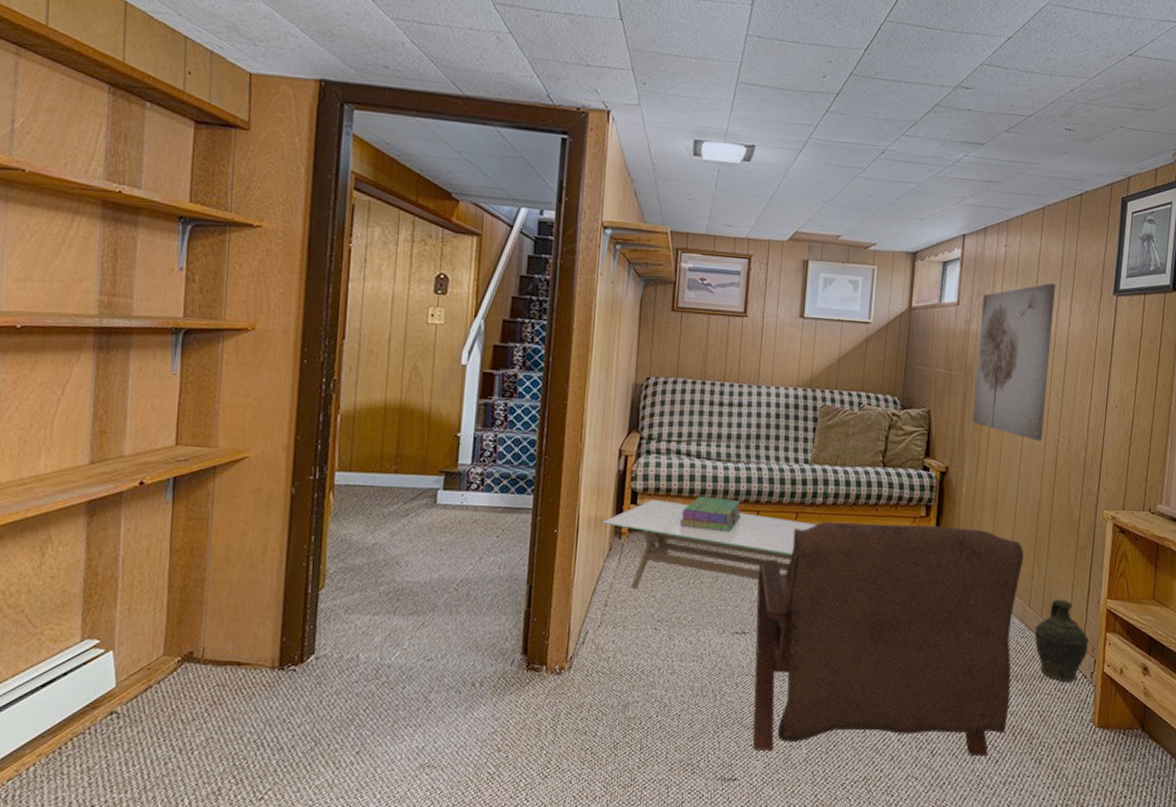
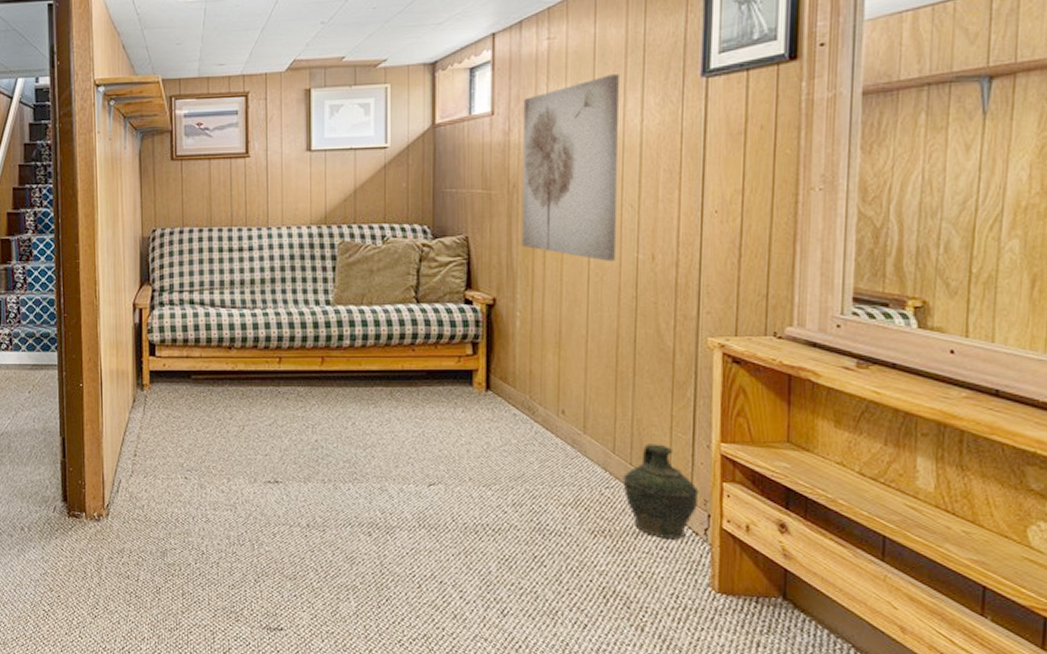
coffee table: present [602,499,817,589] -> none [123,350,345,439]
stack of books: present [679,496,741,533] -> none [199,344,262,381]
armchair: present [752,521,1024,755] -> none [286,364,602,619]

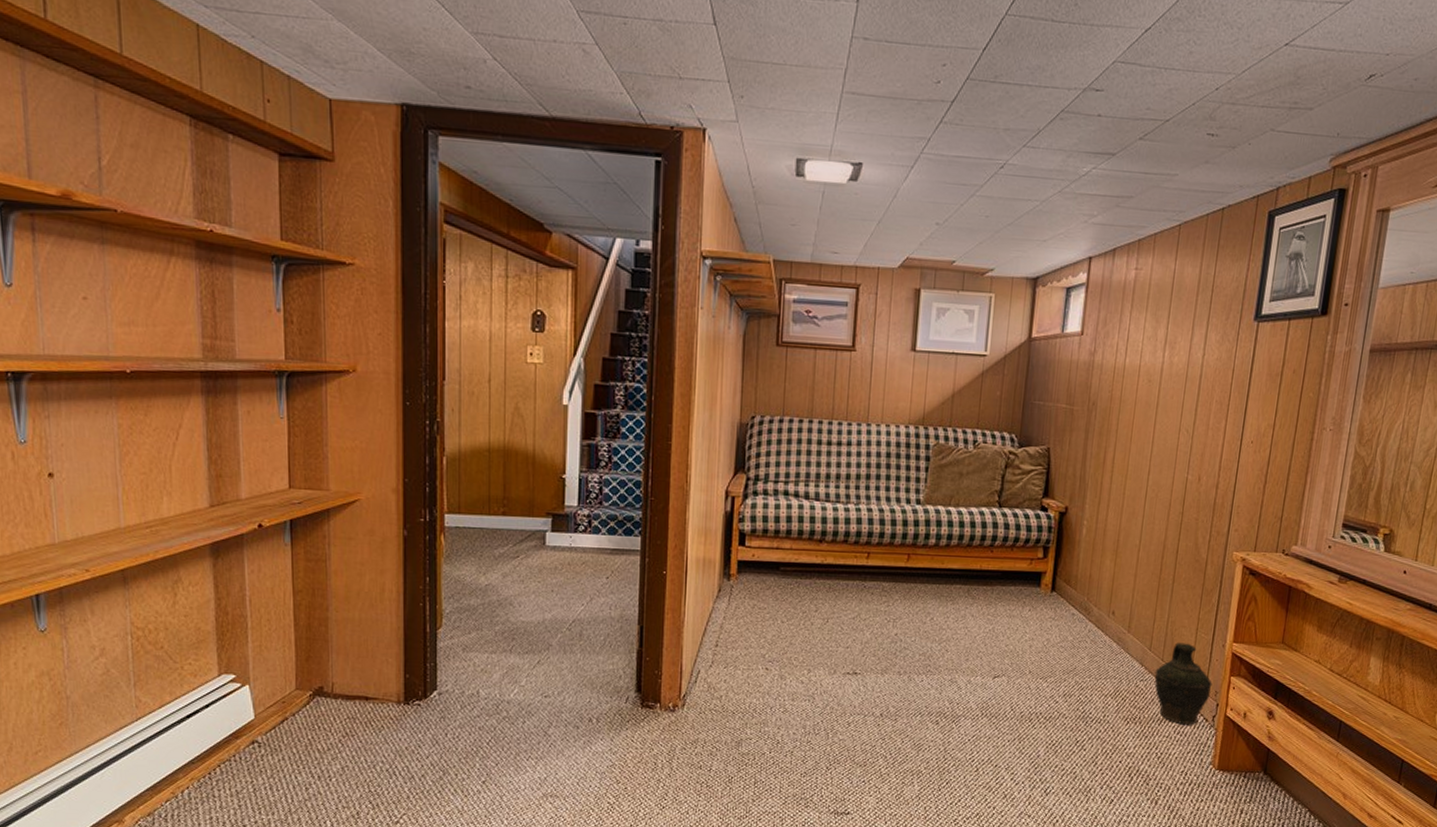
wall art: present [521,74,619,261] -> none [1094,309,1190,480]

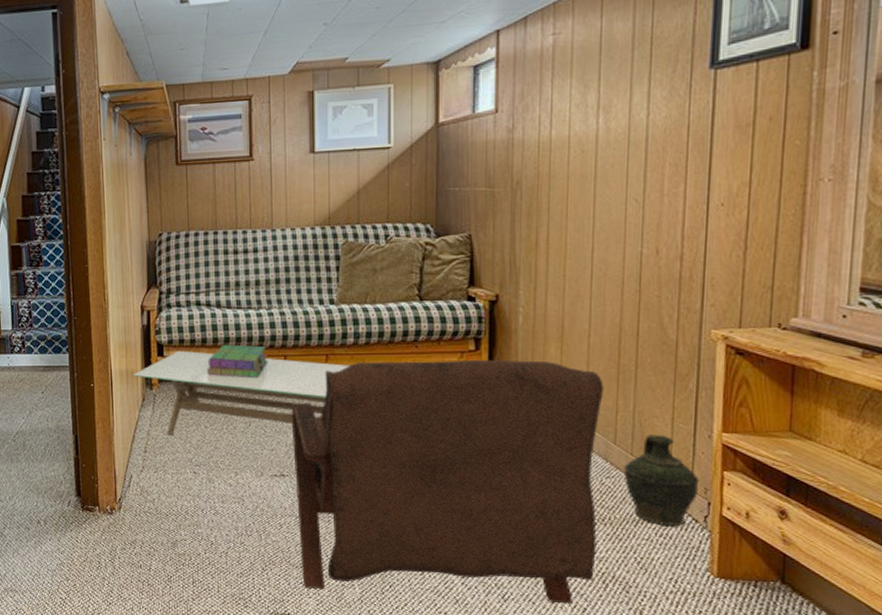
coffee table: none [710,540,929,630] -> present [133,350,349,436]
stack of books: none [788,537,851,574] -> present [206,344,267,379]
armchair: none [865,563,1147,795] -> present [291,359,604,603]

